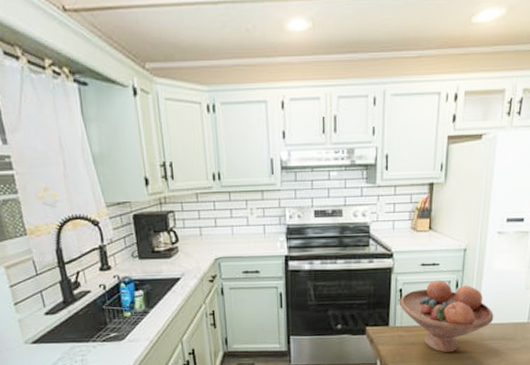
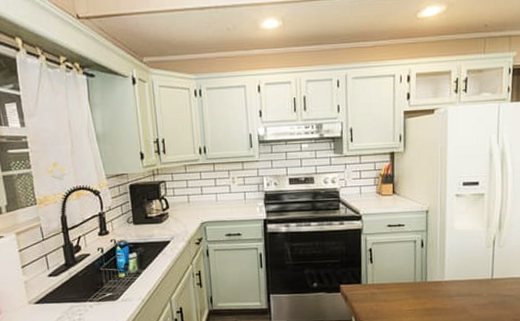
fruit bowl: present [400,280,494,353] -> none [370,239,459,310]

